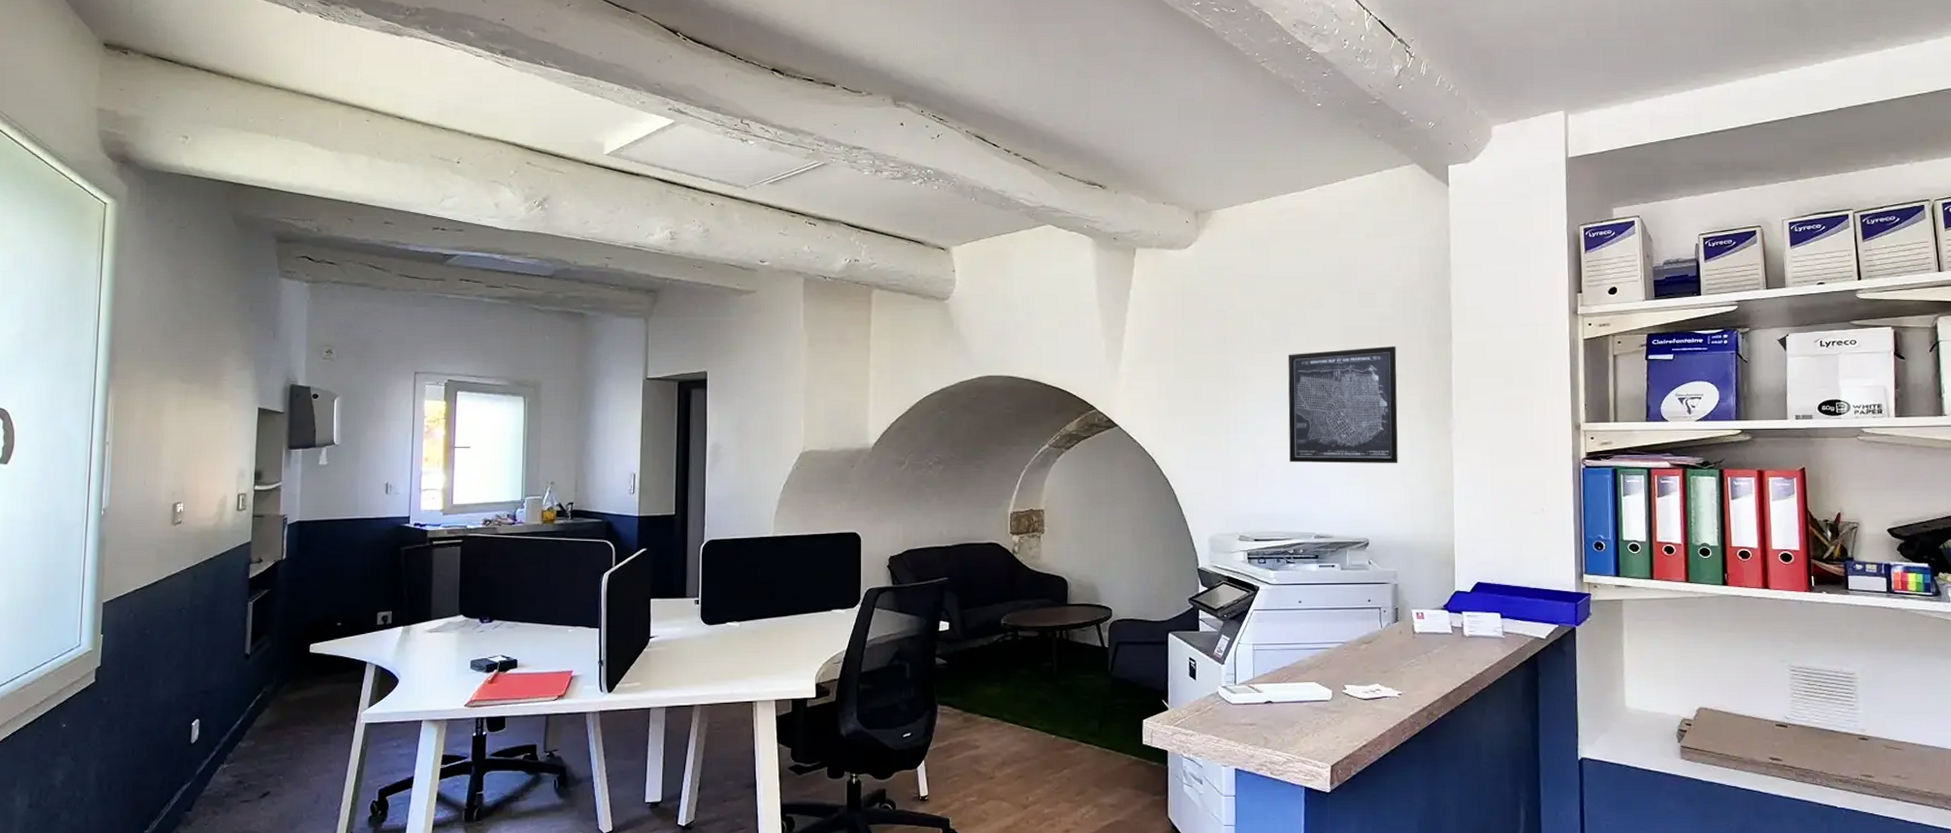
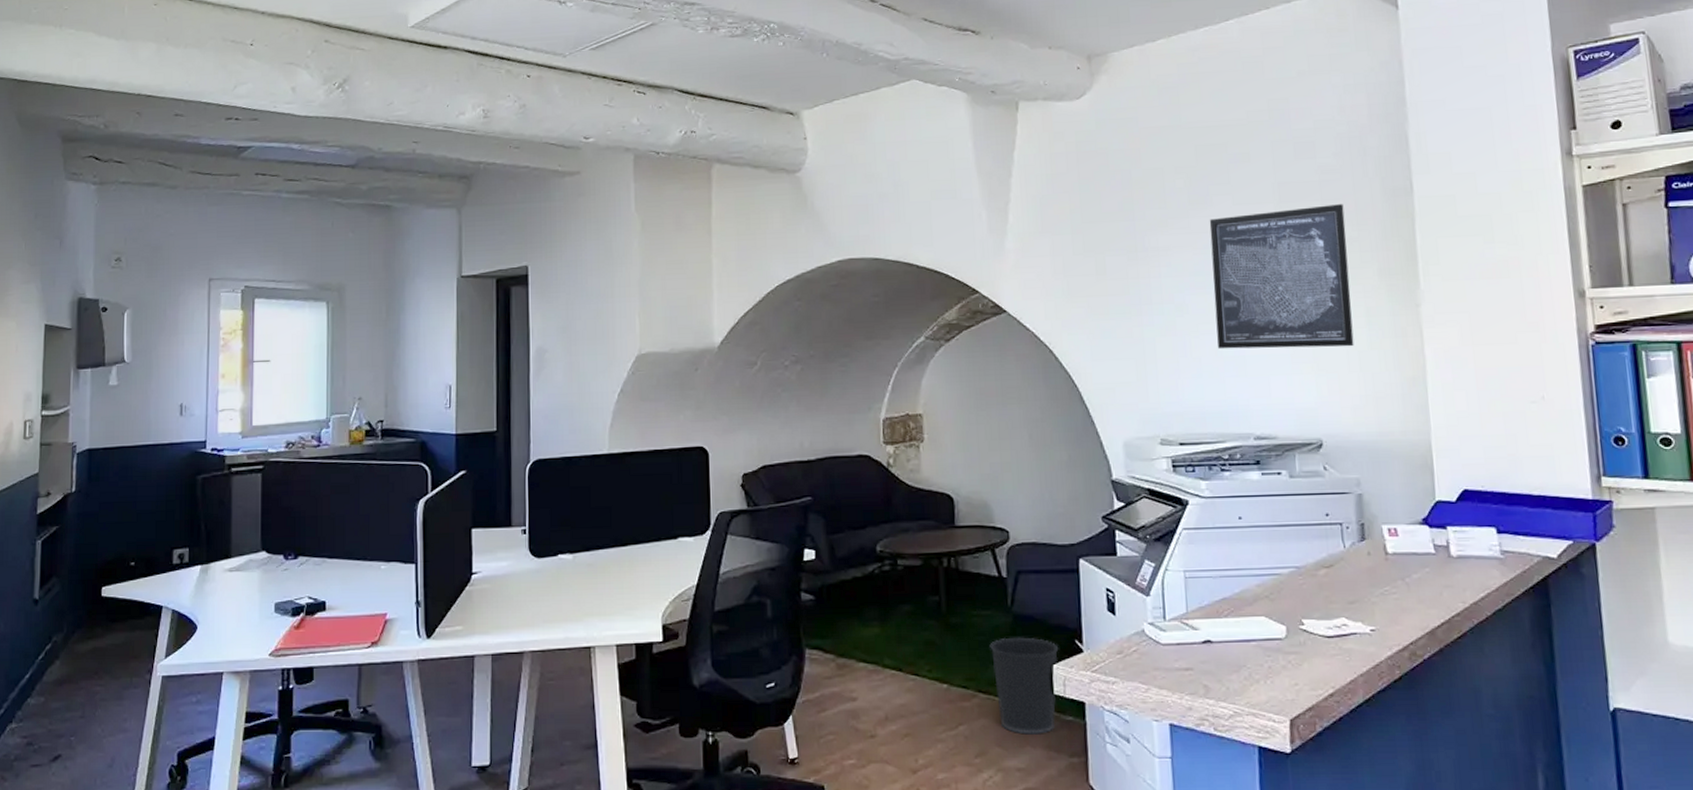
wastebasket: none [1092,697,1149,777] -> present [990,637,1059,735]

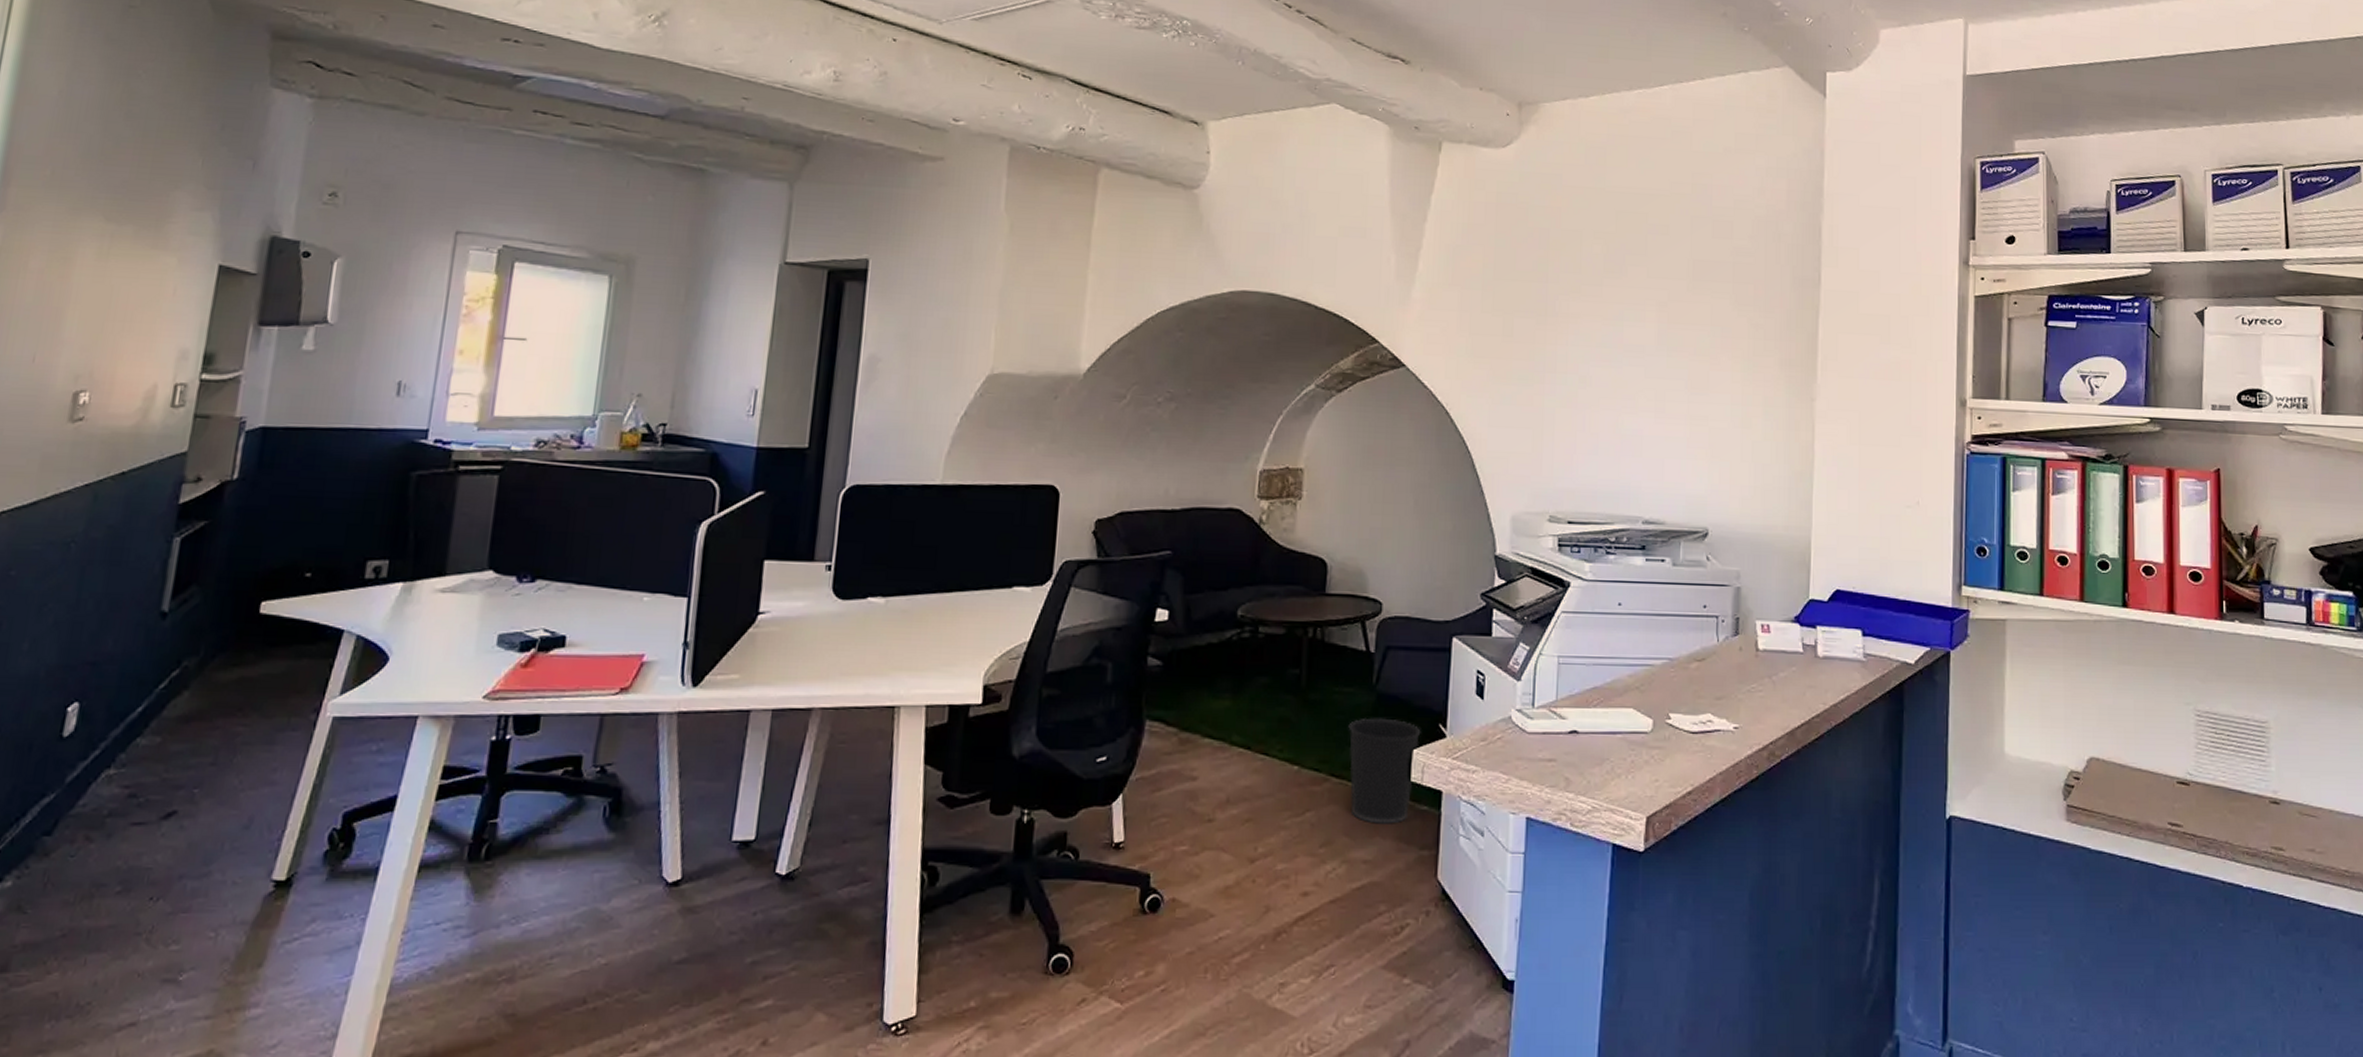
wall art: present [1209,204,1354,349] -> none [1617,288,1754,436]

